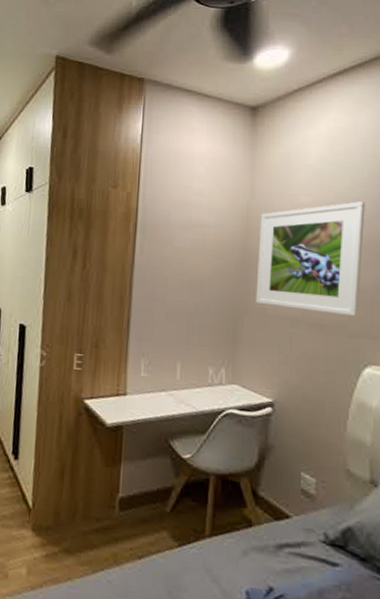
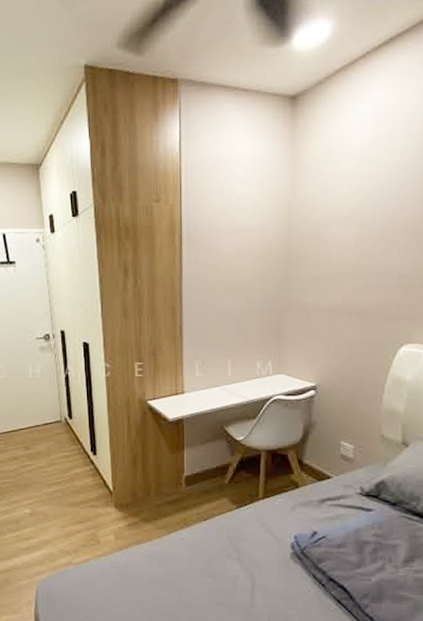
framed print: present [256,201,365,317] -> none [299,185,407,301]

